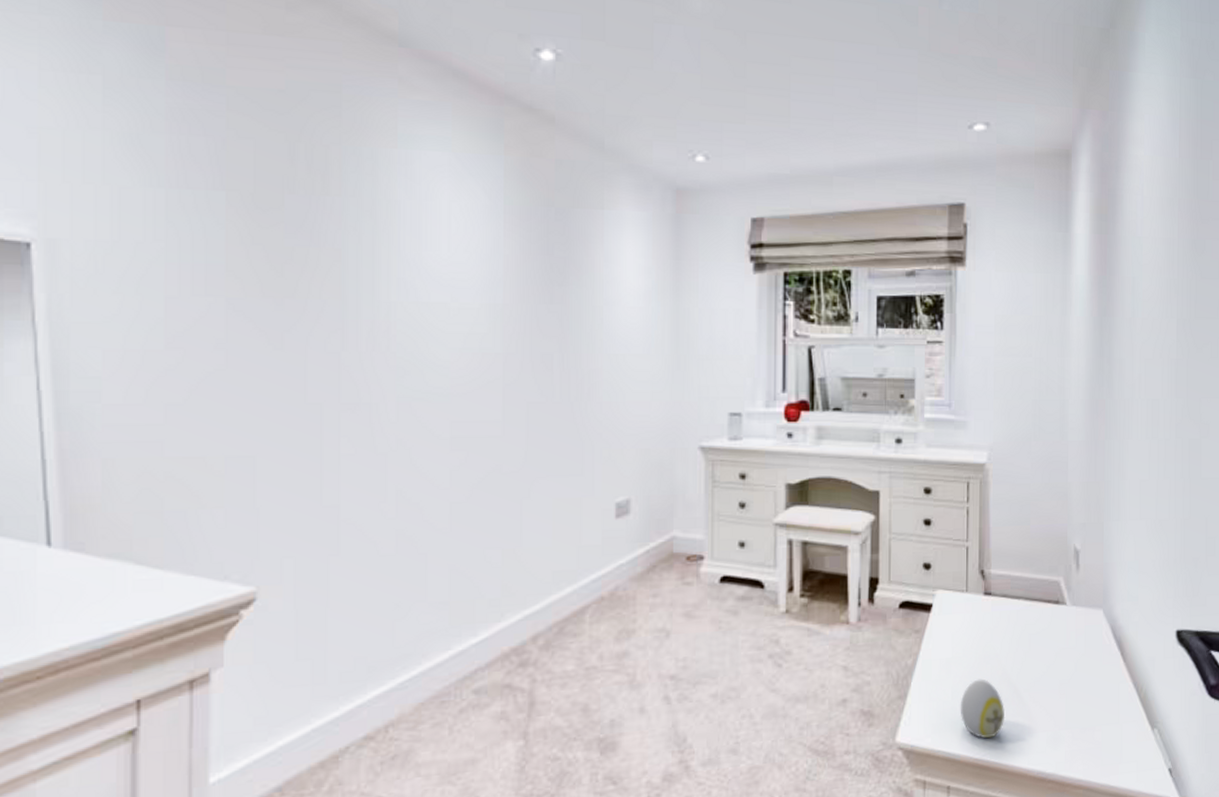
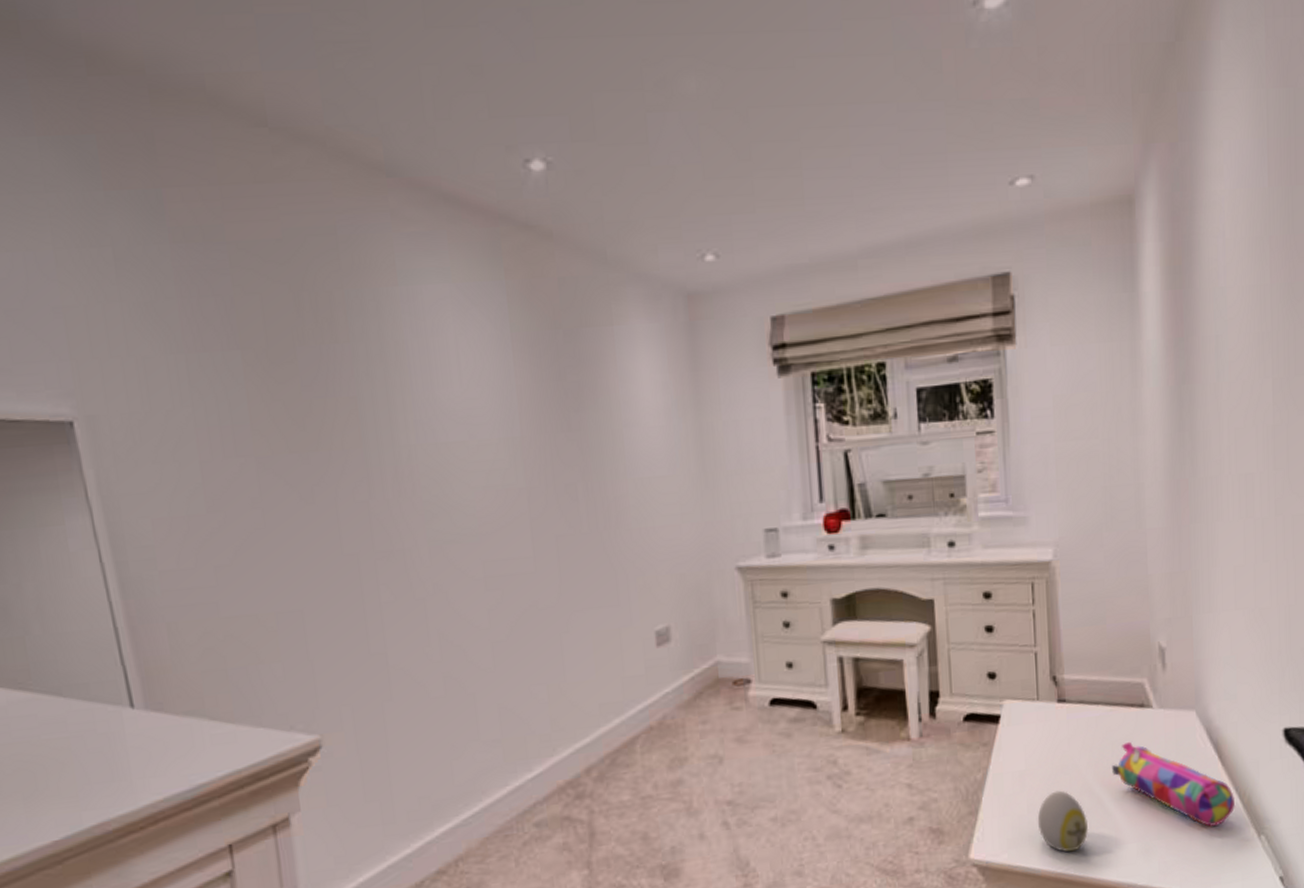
pencil case: none [1029,635,1134,720] -> present [1112,741,1236,828]

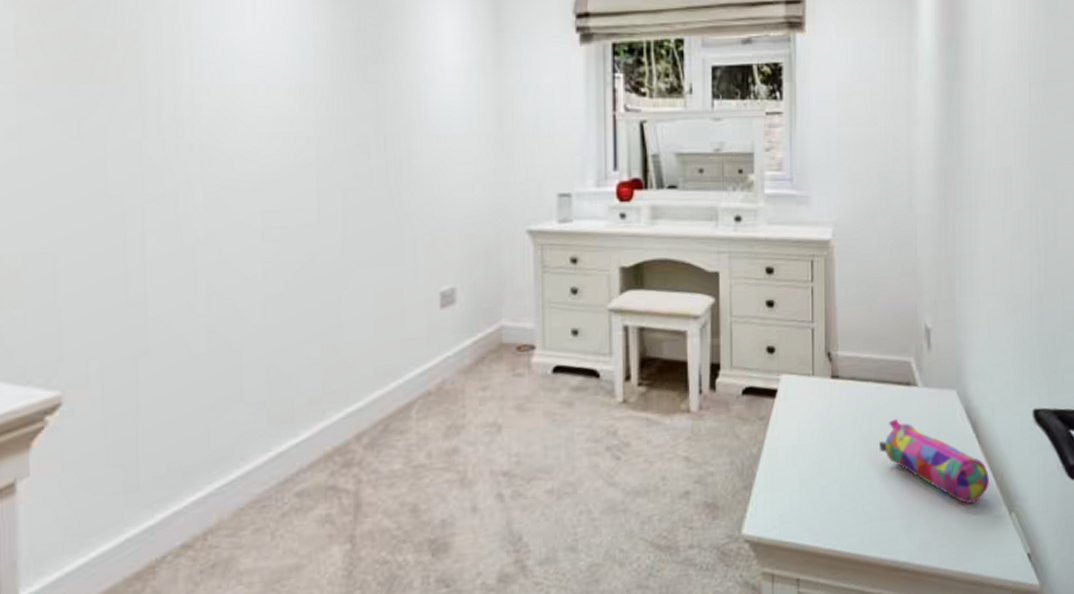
decorative egg: present [1037,790,1089,853] -> none [808,465,856,529]

